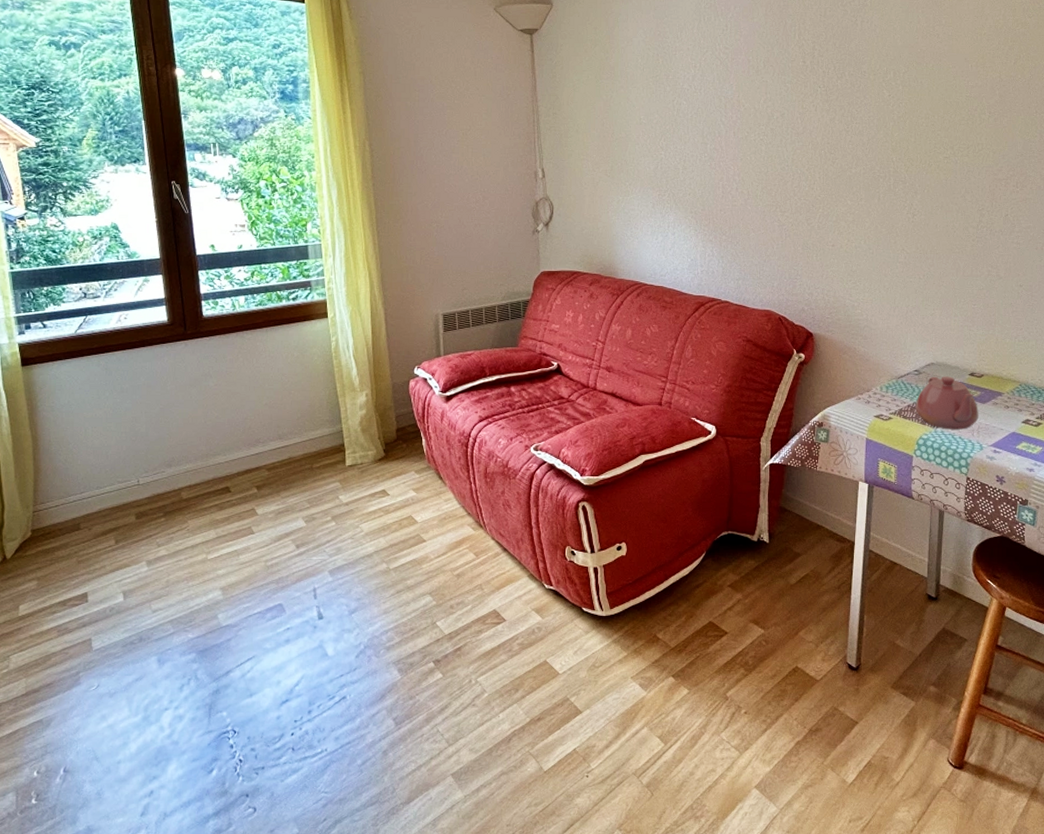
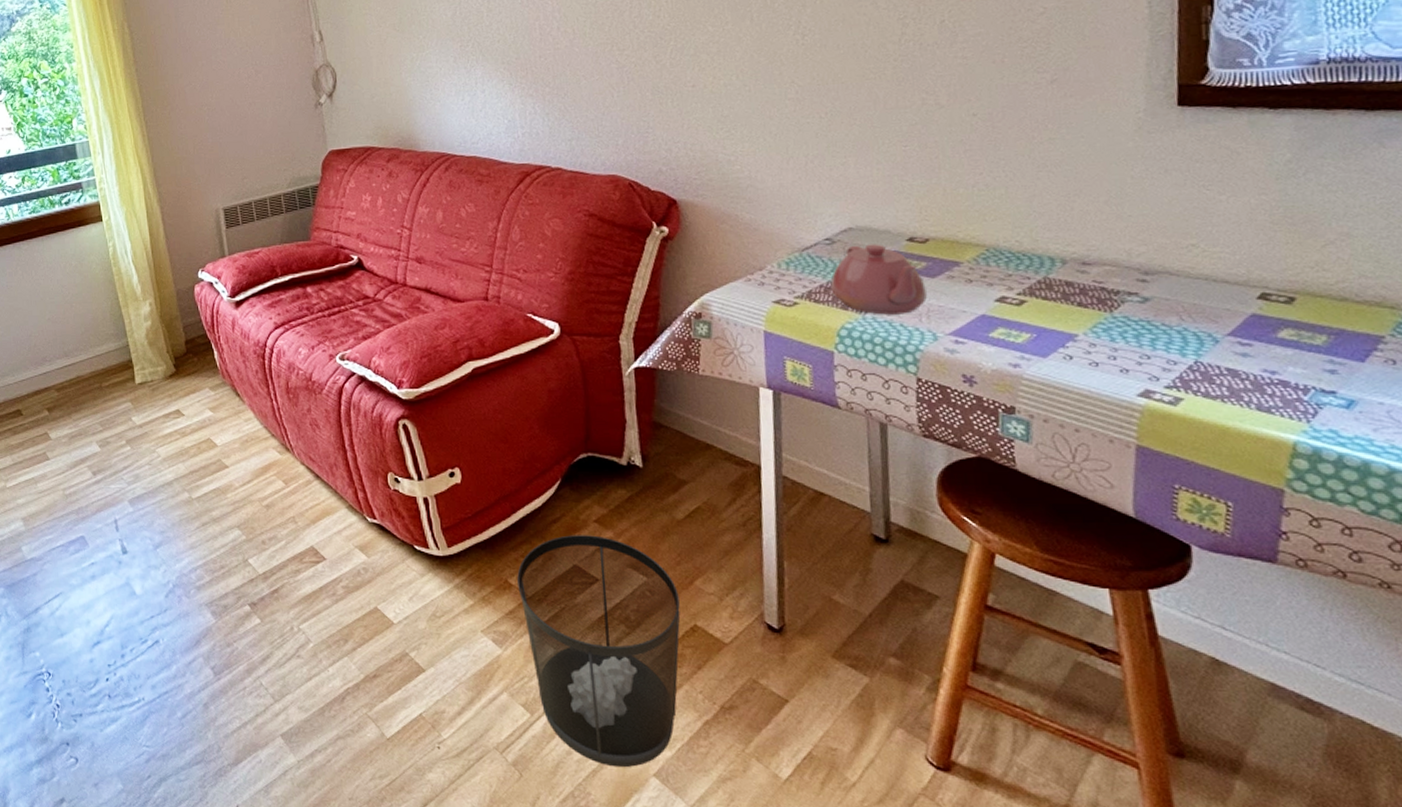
waste bin: none [664,597,786,783] -> present [517,535,681,768]

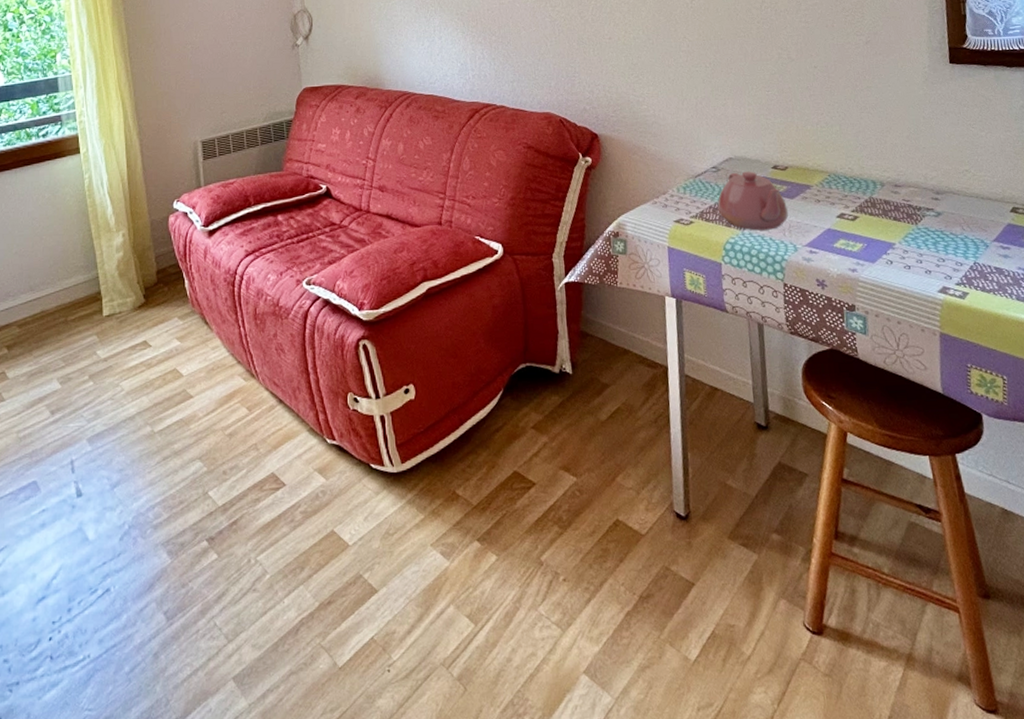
waste bin: present [517,535,681,768] -> none [464,441,605,669]

